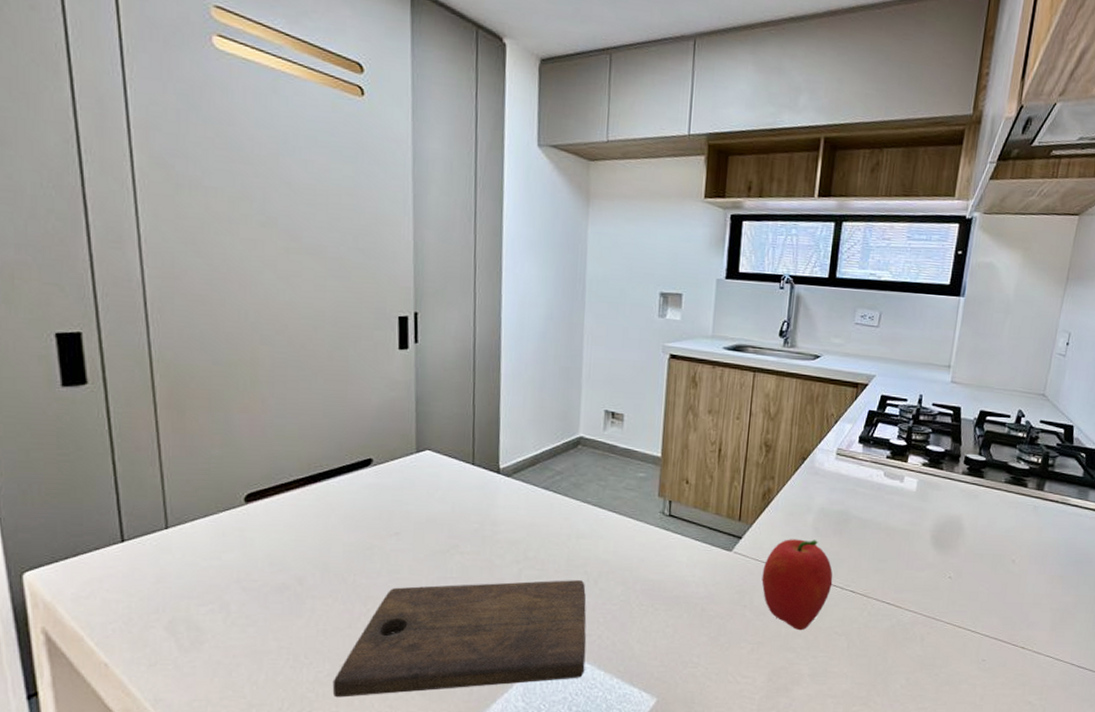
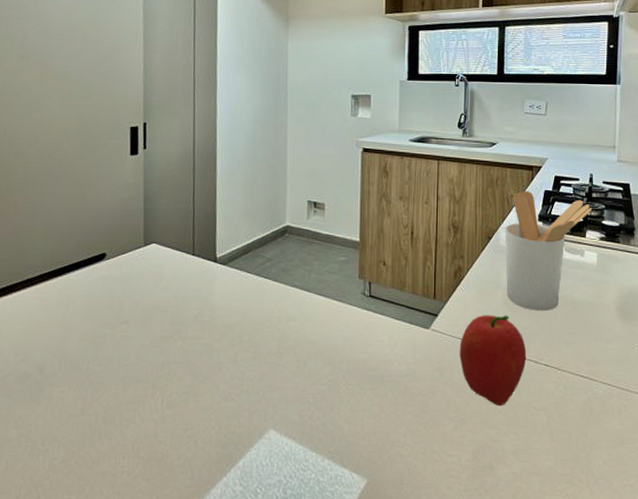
cutting board: present [332,580,586,698] -> none [65,362,298,484]
utensil holder: none [817,409,918,538] -> present [504,190,592,312]

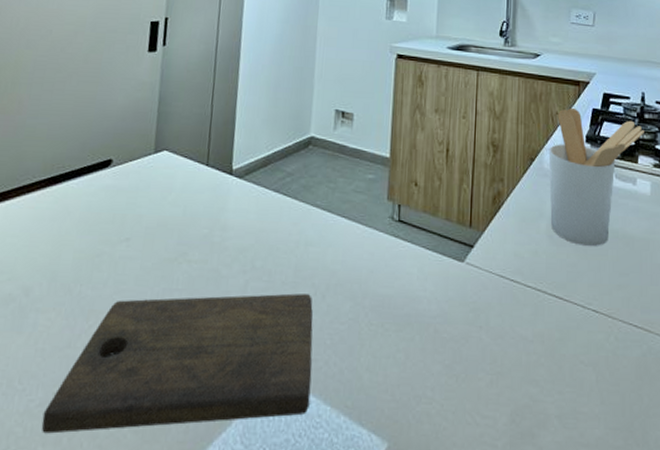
cutting board: none [65,362,298,484] -> present [41,293,313,434]
fruit: present [459,315,527,407] -> none [497,248,573,359]

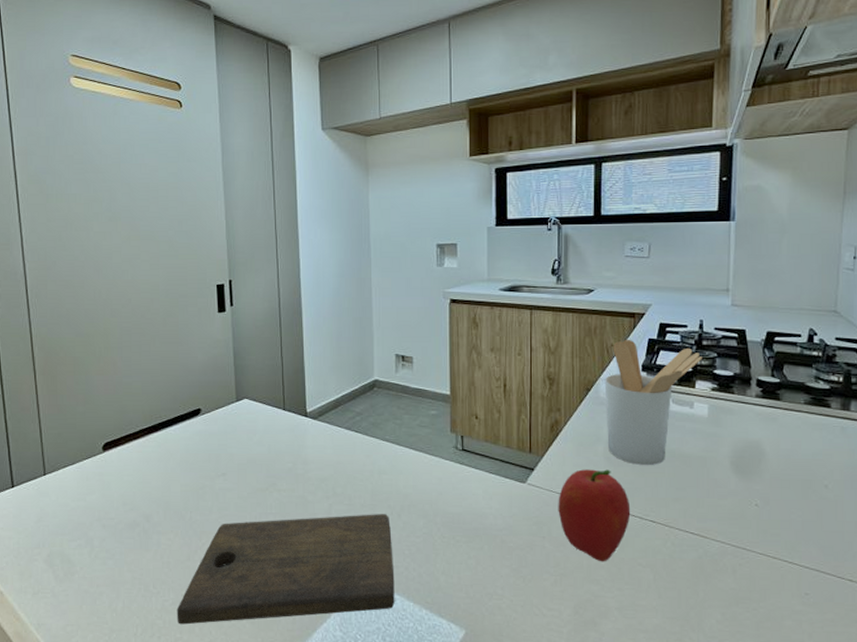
fruit: none [497,248,573,359] -> present [558,469,631,562]

